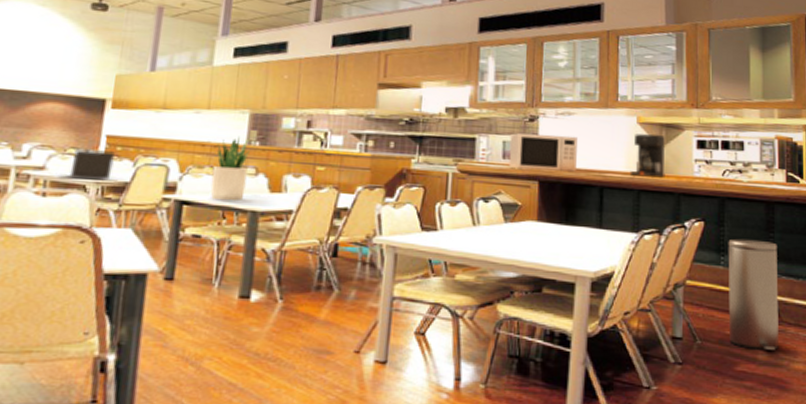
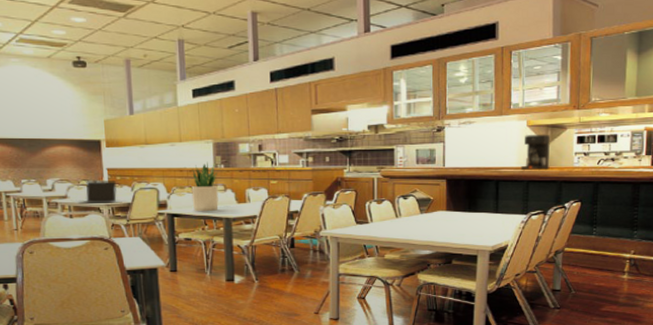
microwave: present [508,133,578,173] -> none [421,141,477,171]
pedal bin: present [728,238,778,350] -> none [597,213,640,295]

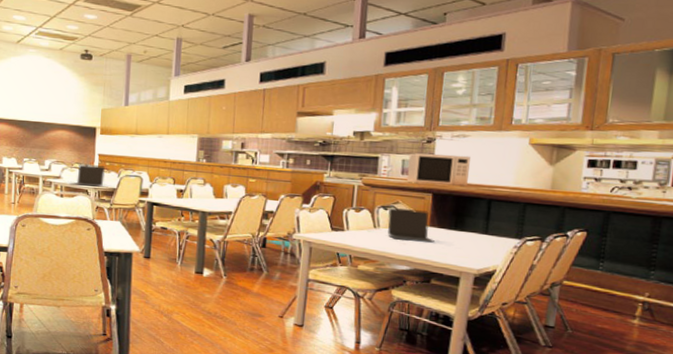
planter: present [191,161,219,212] -> none [172,155,199,204]
laptop: none [408,195,452,227] -> present [387,207,435,243]
microwave: none [421,141,477,171] -> present [406,153,471,187]
coffee maker: present [520,134,550,171] -> none [517,153,556,194]

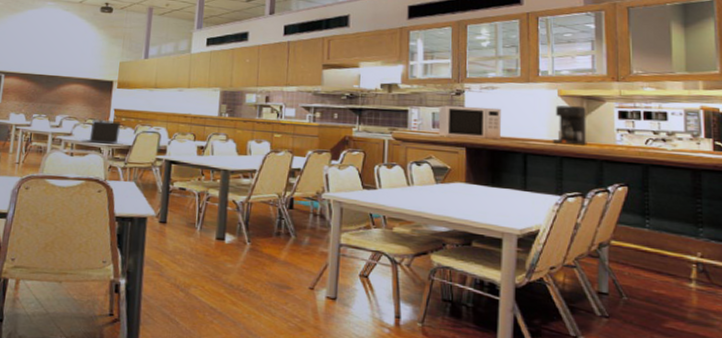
laptop: present [387,207,435,243] -> none [422,163,472,201]
coffee maker: none [517,153,556,194] -> present [552,105,587,147]

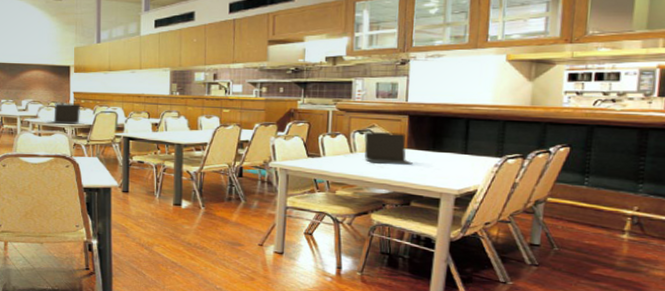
laptop: none [422,163,472,201] -> present [364,131,413,165]
microwave: present [438,105,501,141] -> none [381,75,446,108]
coffee maker: present [552,105,587,147] -> none [496,69,535,110]

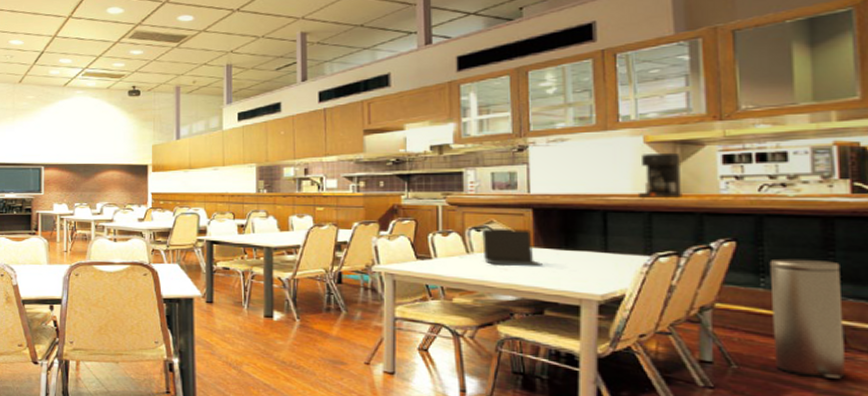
laptop: present [47,103,81,125] -> none [123,205,160,229]
coffee maker: none [496,69,535,110] -> present [637,152,683,199]
pedal bin: none [587,162,648,259] -> present [769,258,845,379]

